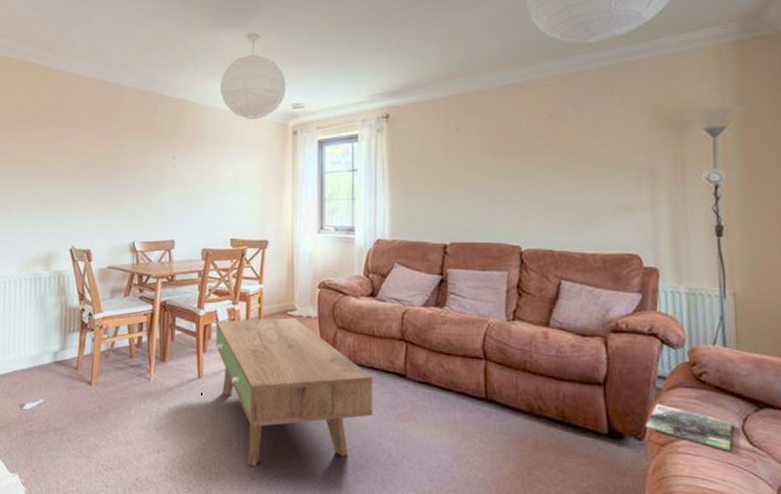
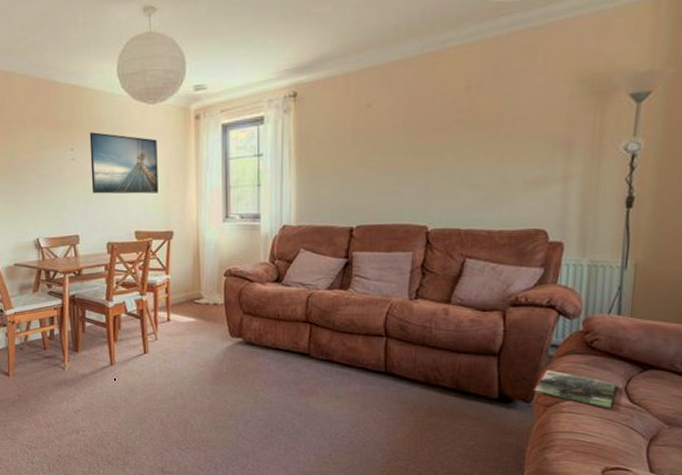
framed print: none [190,142,256,203] -> present [89,132,159,194]
coffee table: present [216,317,374,466] -> none [125,305,279,440]

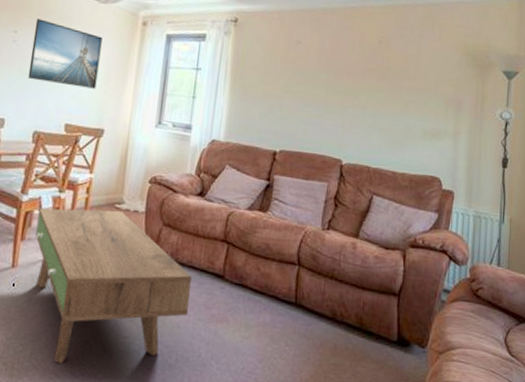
coffee table: none [125,305,279,440] -> present [35,208,193,363]
magazine: present [533,370,616,409] -> none [428,314,498,360]

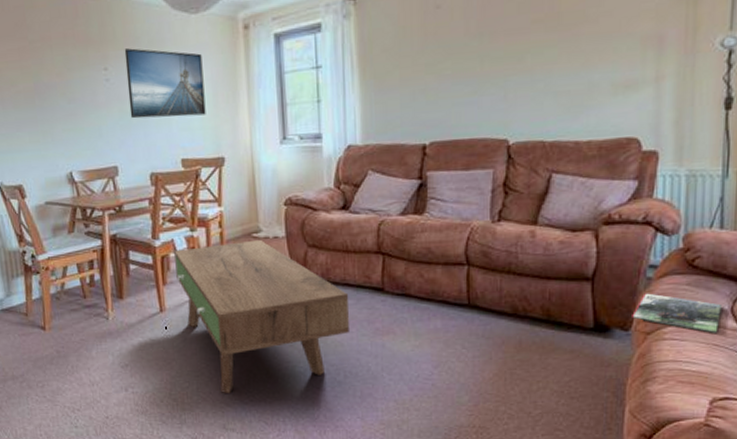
magazine: none [428,314,498,360] -> present [632,293,721,333]

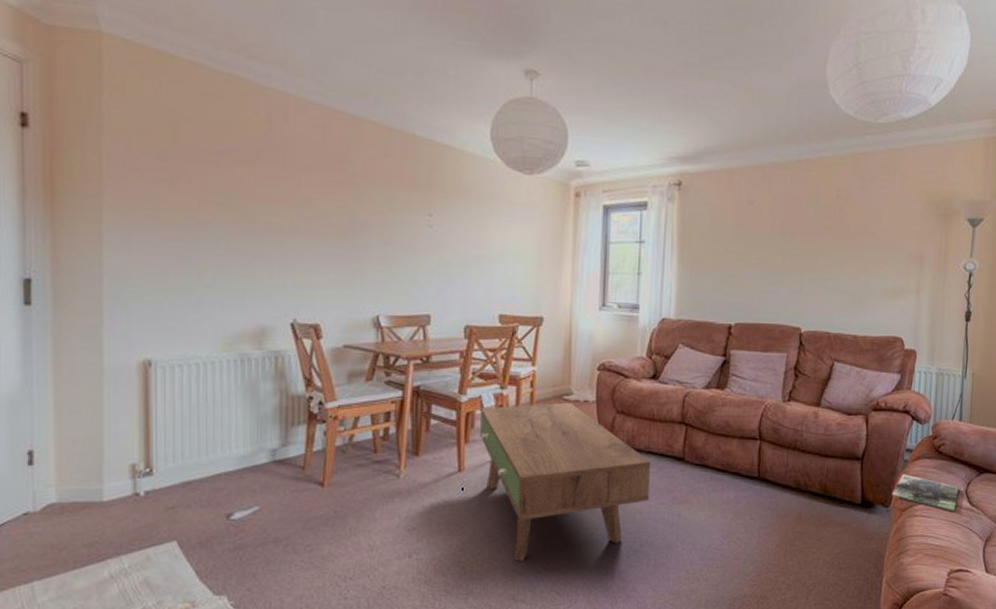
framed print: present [124,48,206,119] -> none [450,198,531,273]

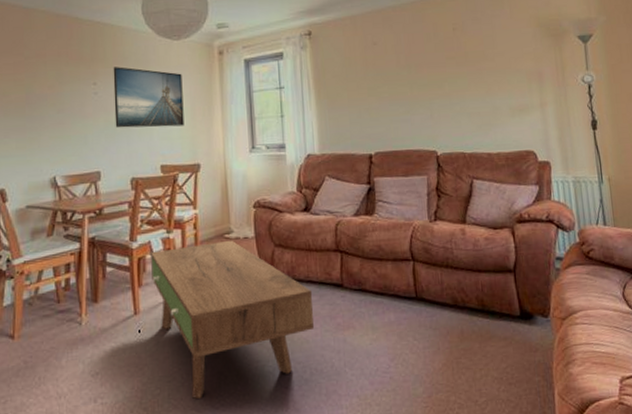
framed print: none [450,198,531,273] -> present [113,67,184,128]
magazine: present [891,474,959,512] -> none [549,282,616,317]

